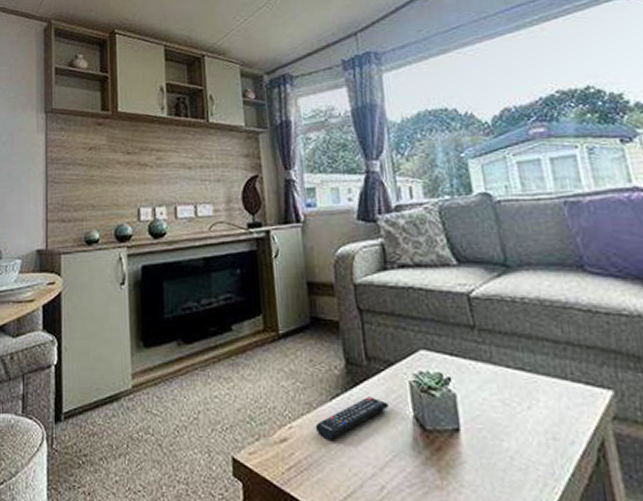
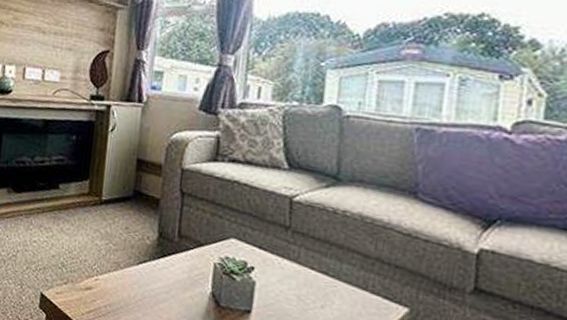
remote control: present [315,397,389,440] -> none [119,268,190,297]

